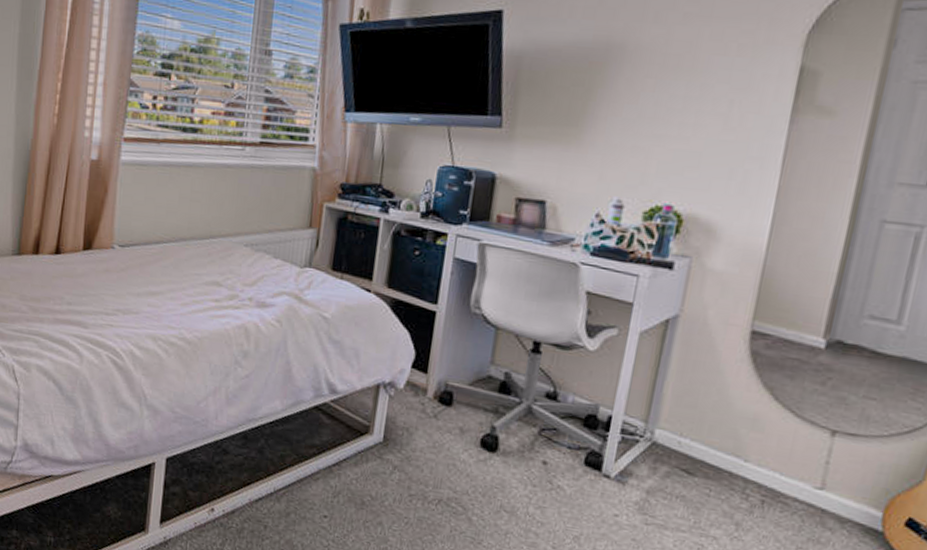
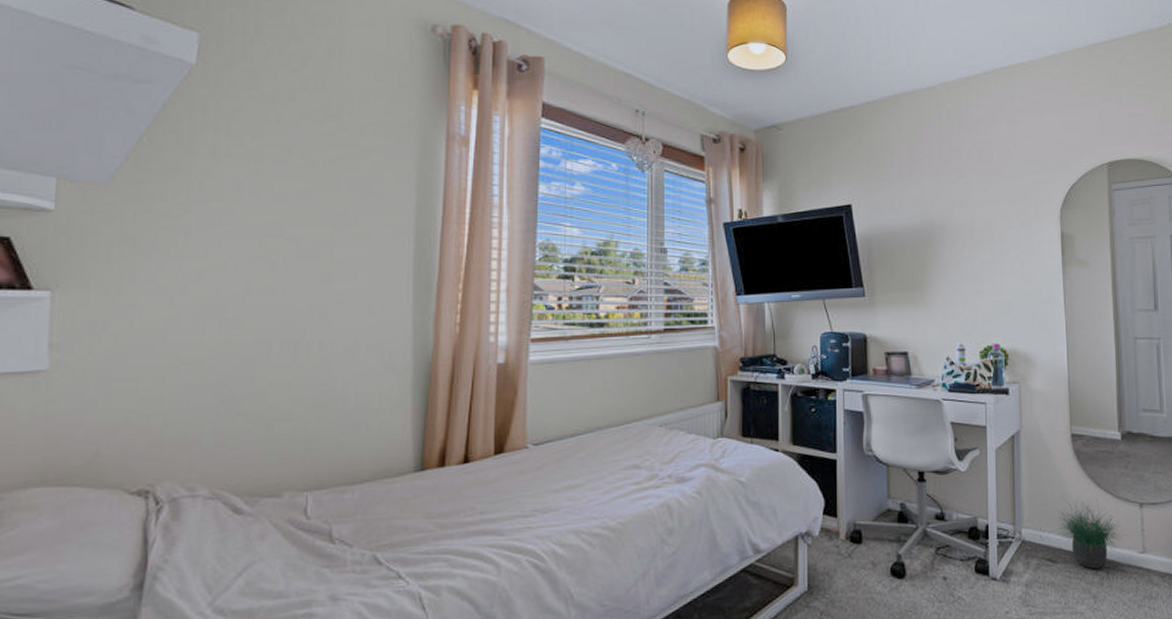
potted plant: none [700,406,799,494] -> present [1055,498,1124,569]

